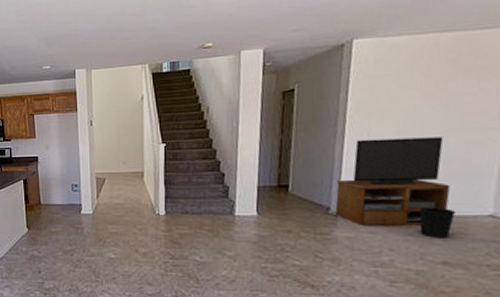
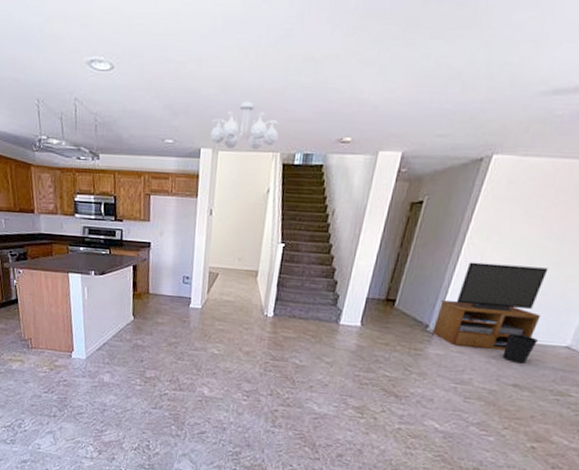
ceiling light fixture: none [83,25,145,67] -> present [210,101,279,150]

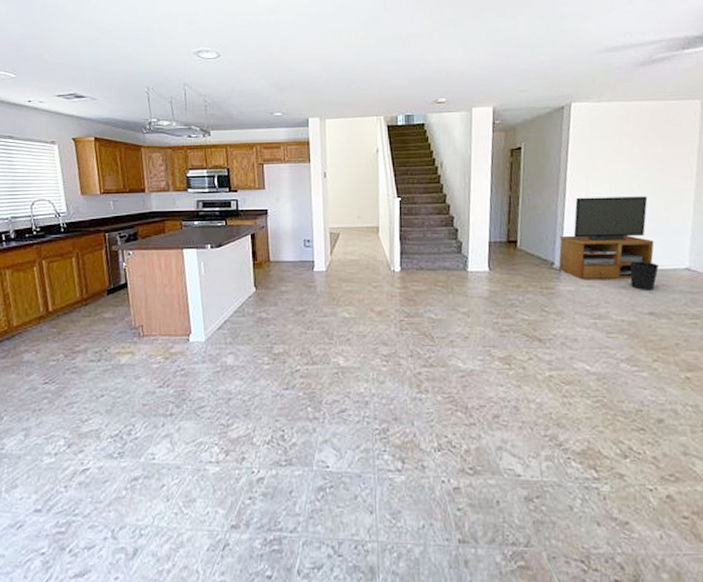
ceiling light fixture: present [210,101,279,150] -> none [316,75,380,116]

